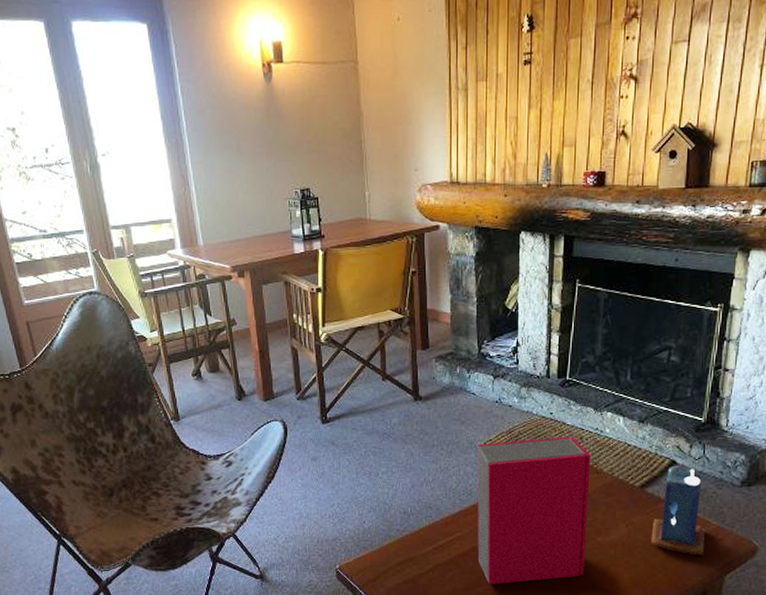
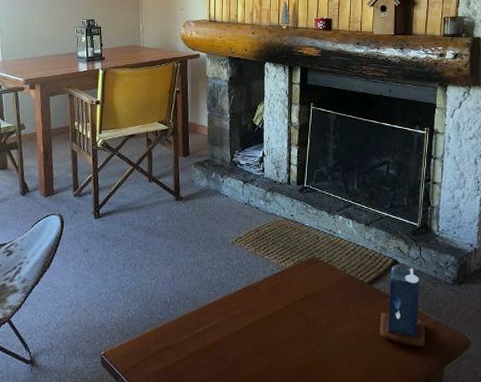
hardback book: present [477,437,591,585] -> none [229,236,326,373]

